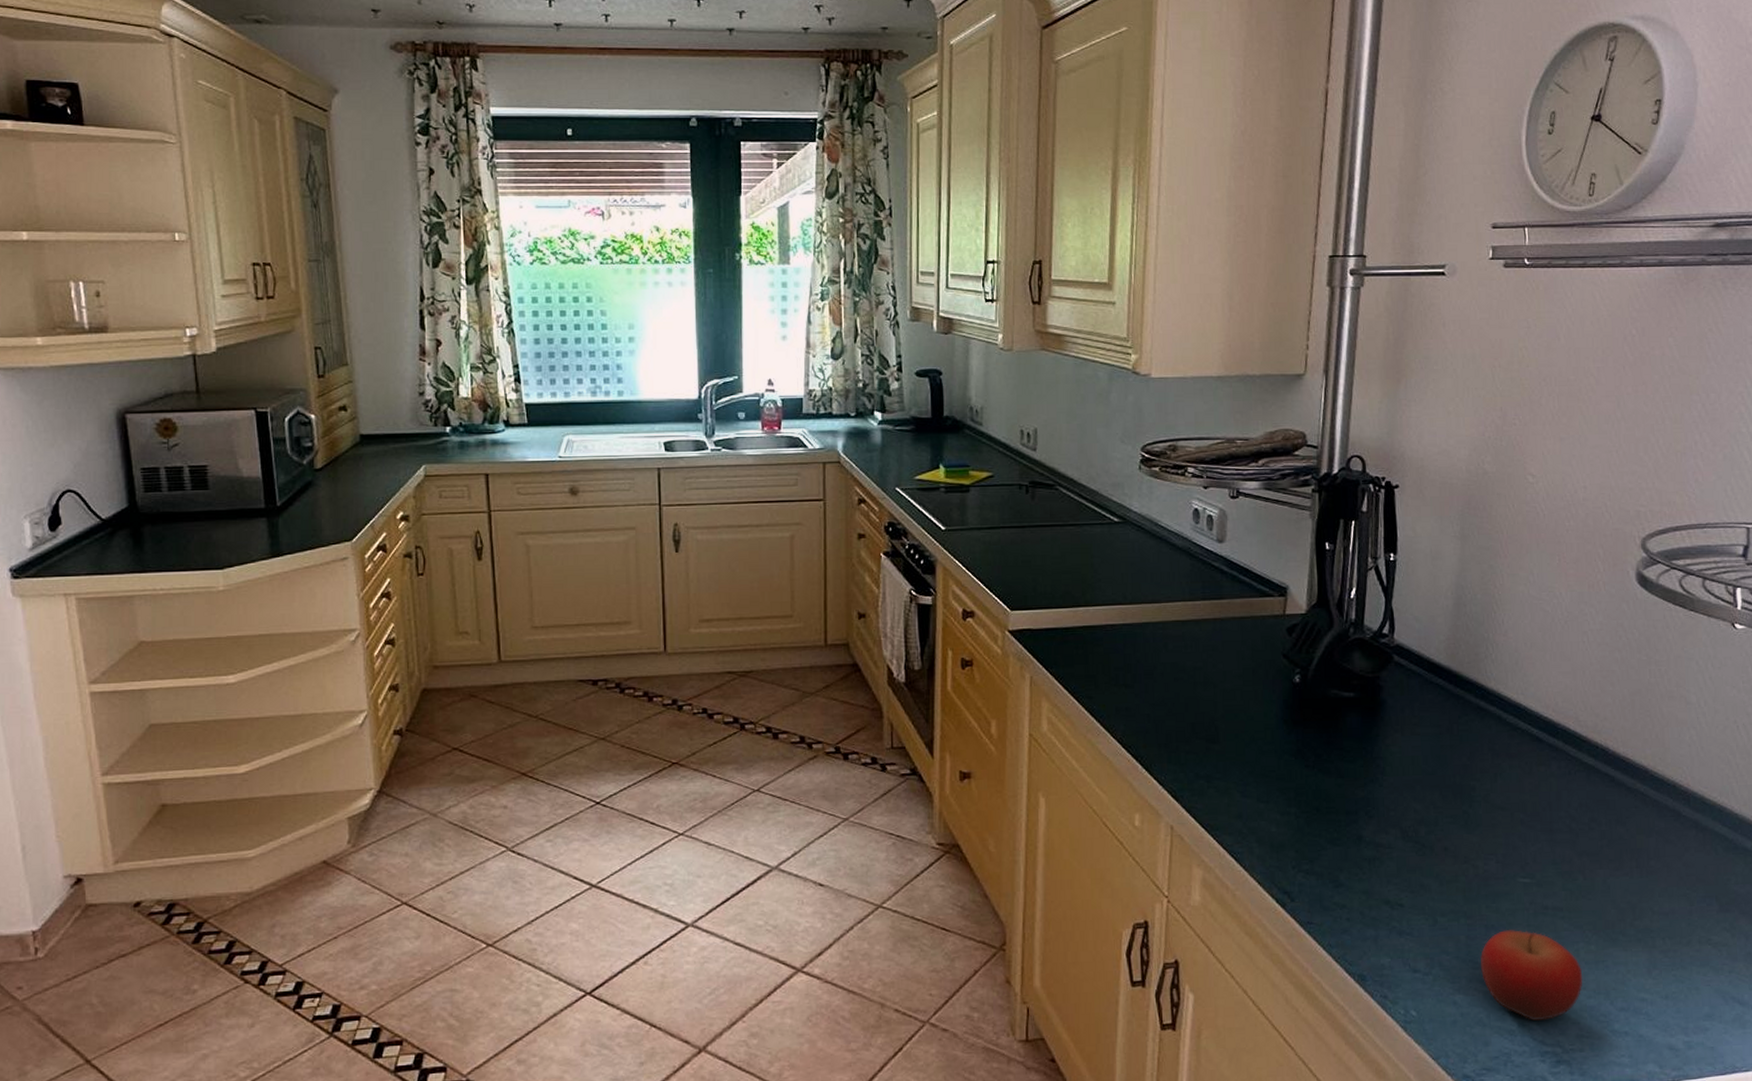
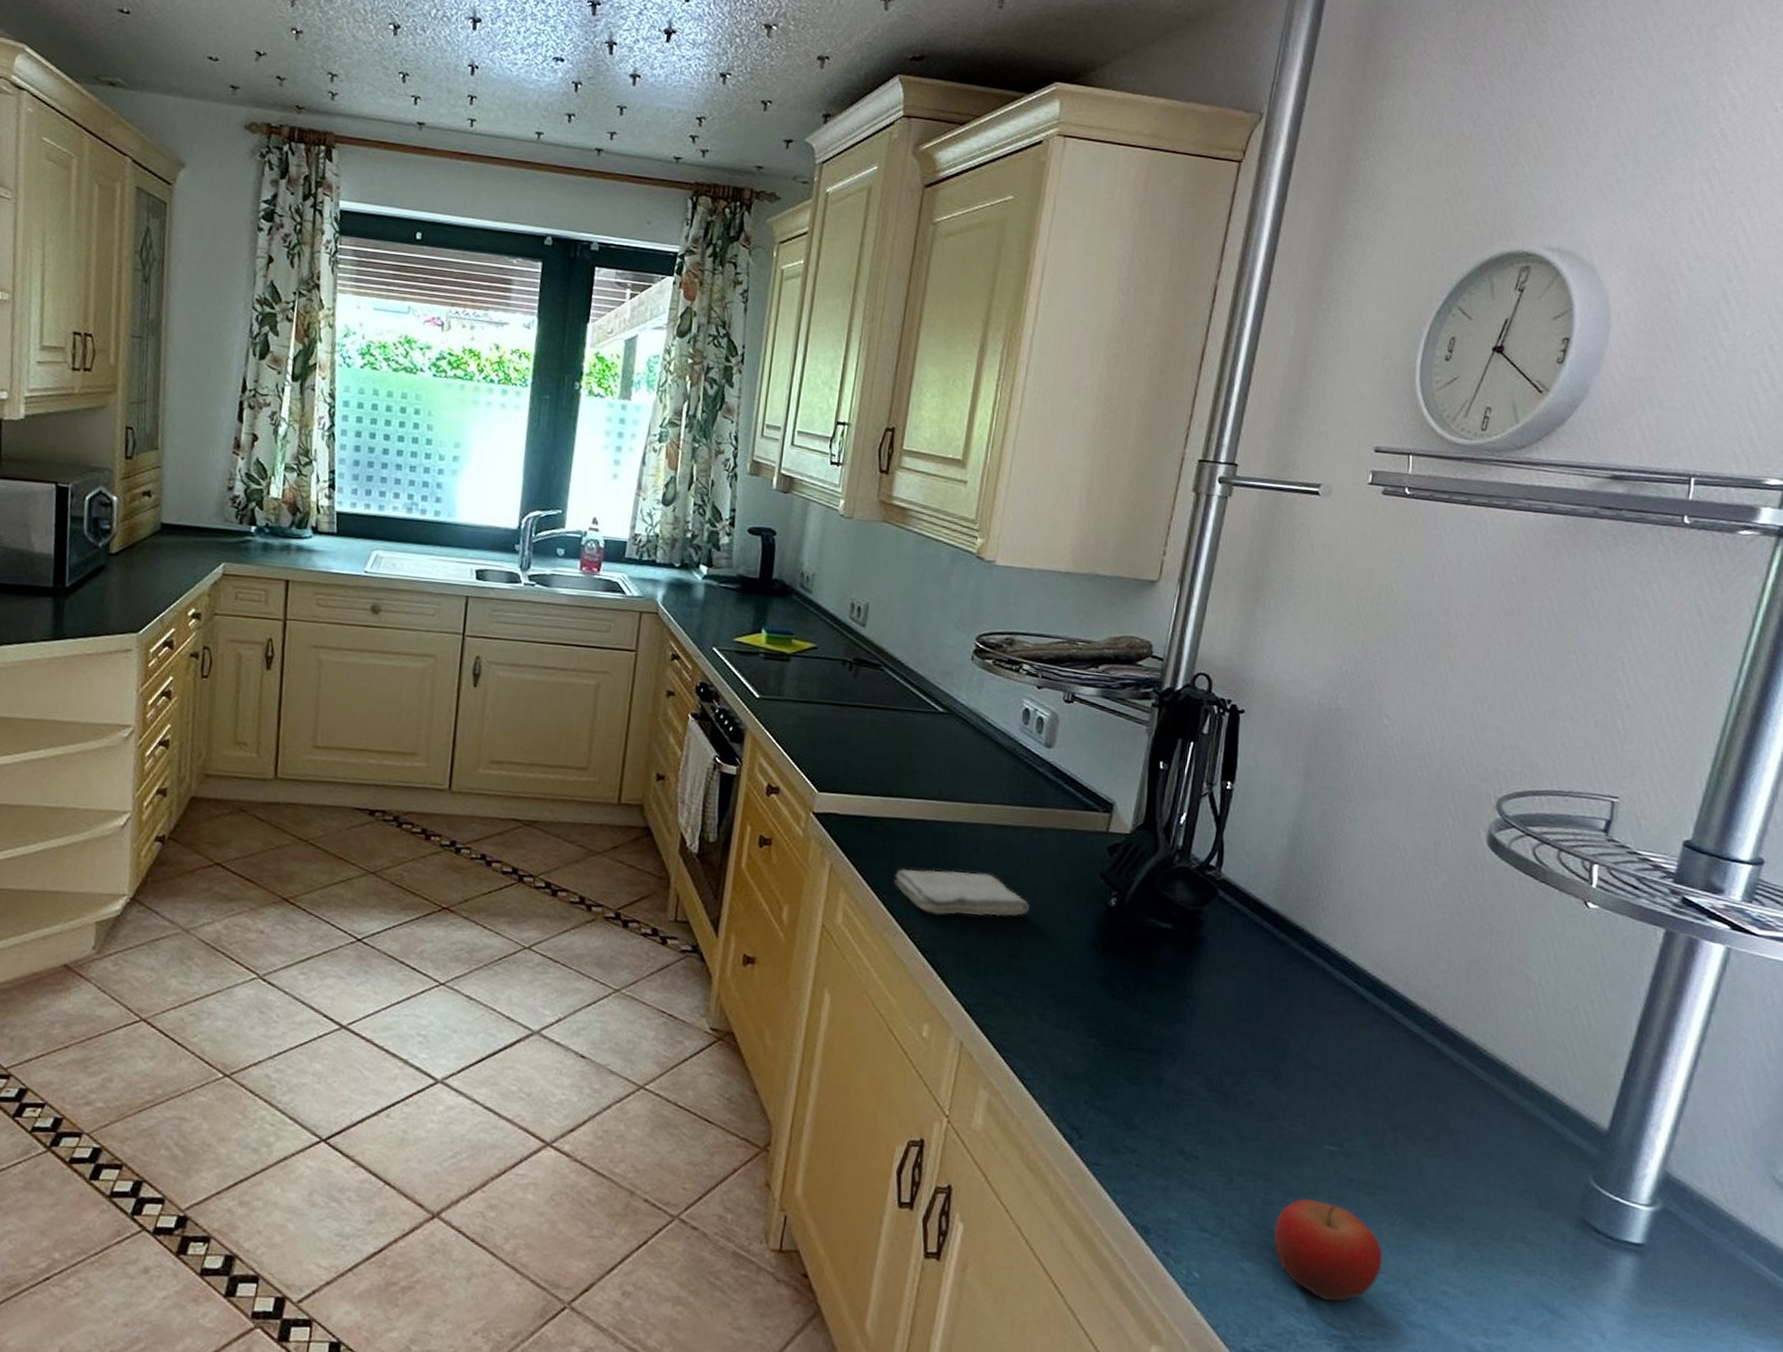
washcloth: none [1091,667,1220,711] -> present [893,868,1029,917]

